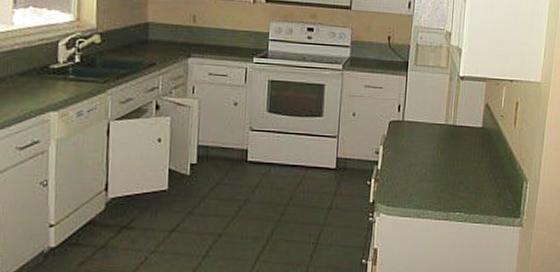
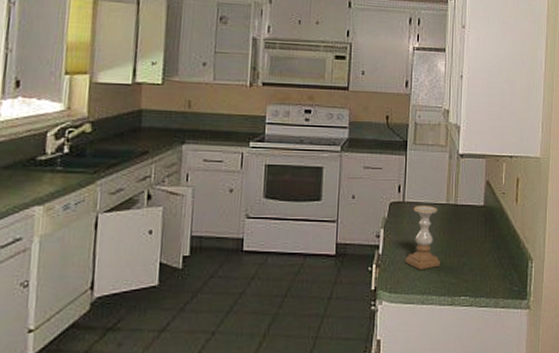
candle holder: none [402,124,438,186] -> present [404,205,441,270]

